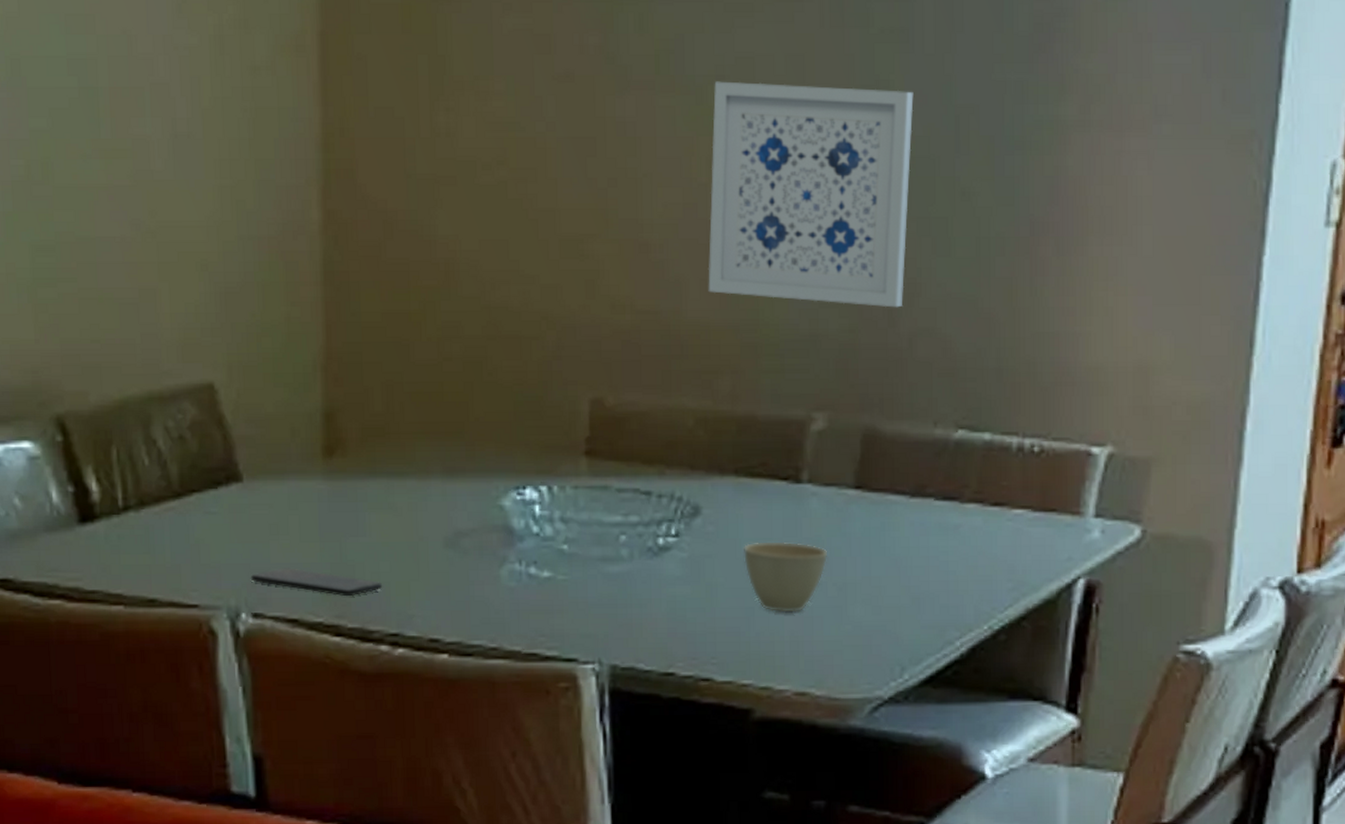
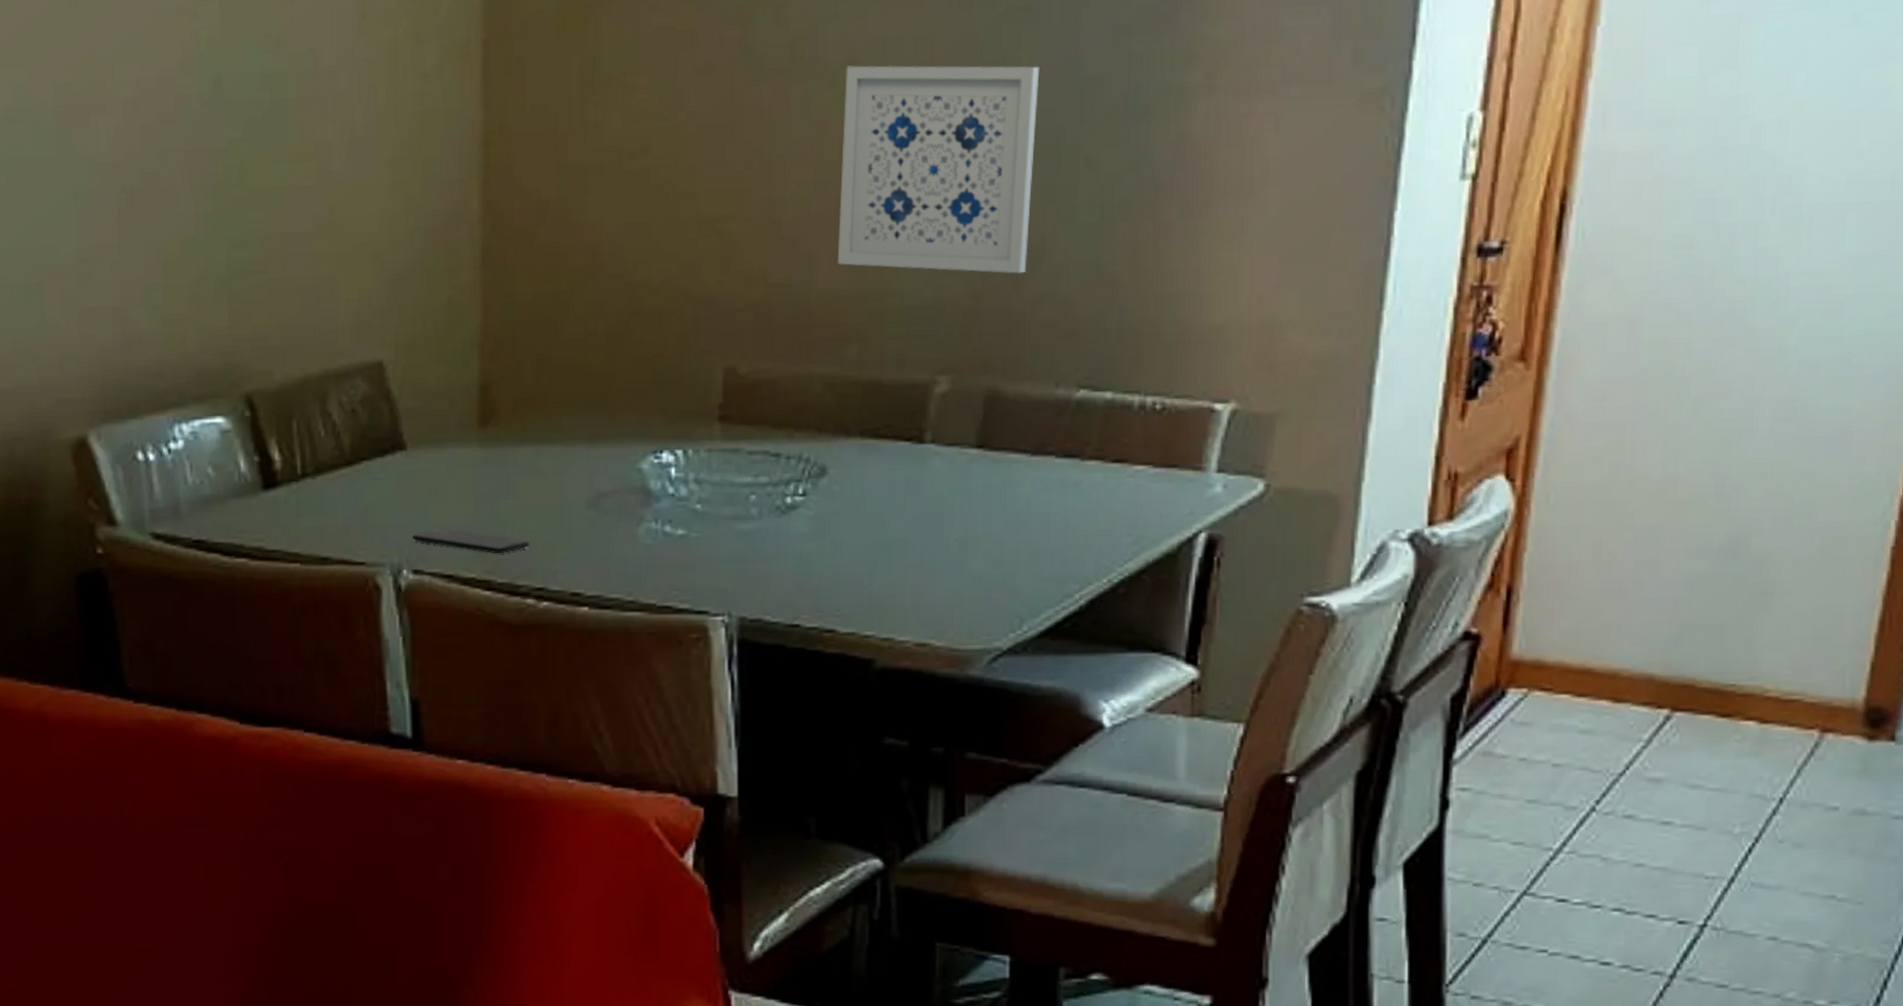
cup: present [743,541,828,613] -> none [867,499,950,567]

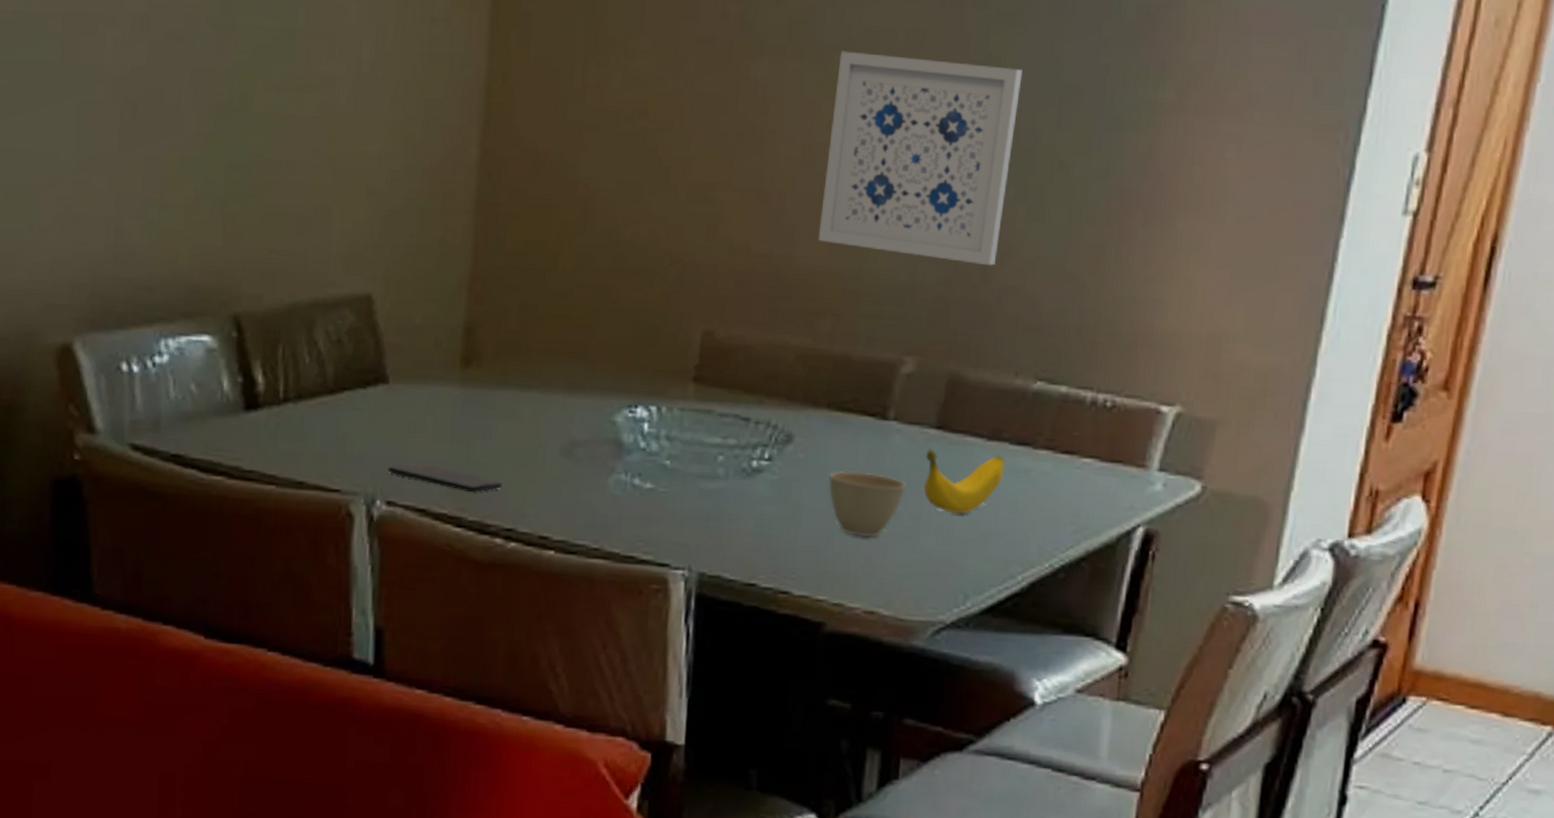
cup: none [867,499,950,567] -> present [828,470,906,538]
banana: none [968,469,1053,535] -> present [924,449,1006,514]

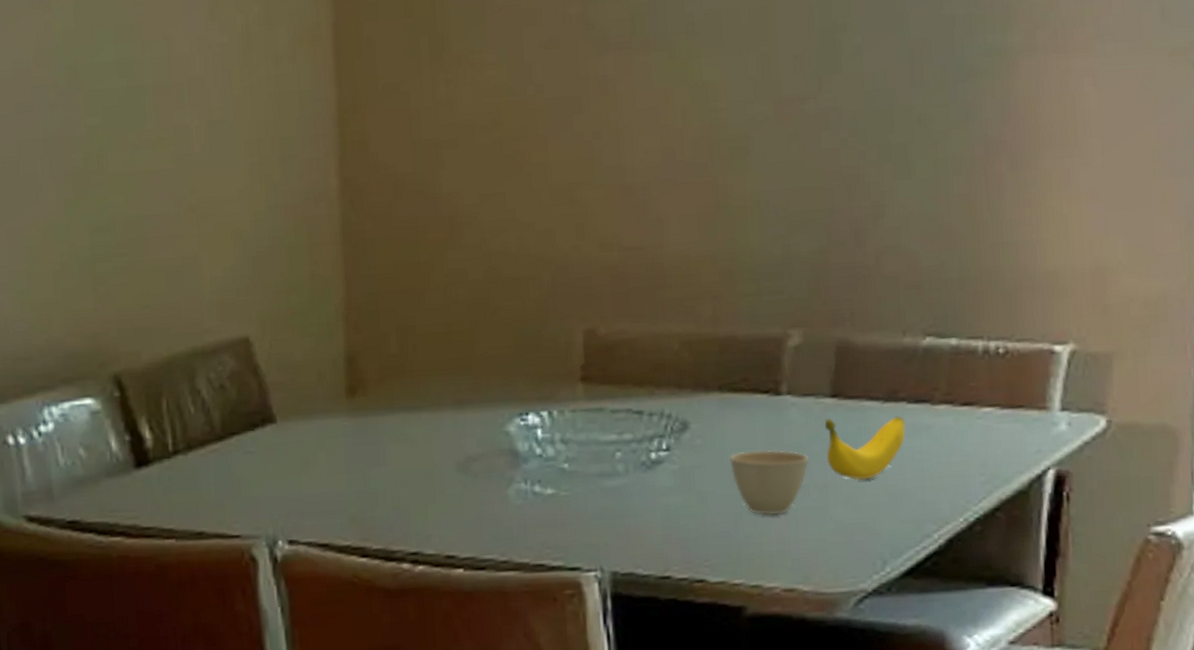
smartphone: present [388,462,503,493] -> none [286,498,403,521]
wall art: present [818,51,1023,266] -> none [685,32,869,229]

